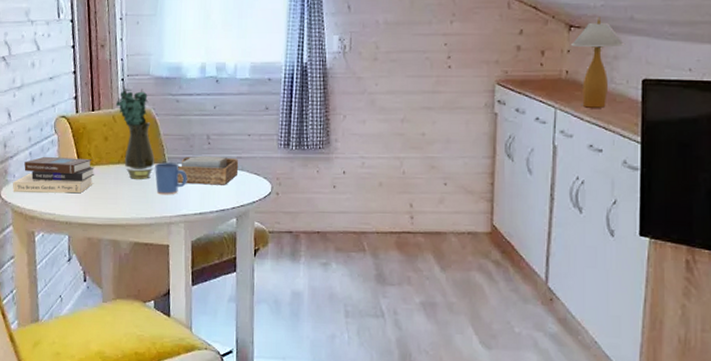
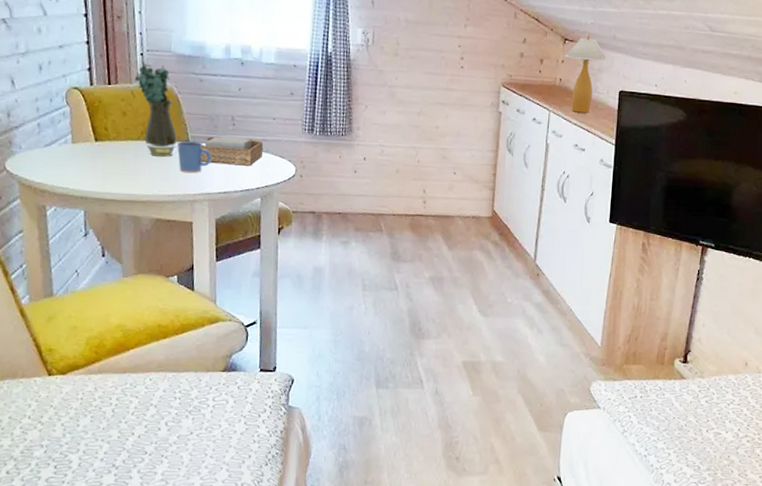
books: present [13,156,95,194] -> none [19,128,113,169]

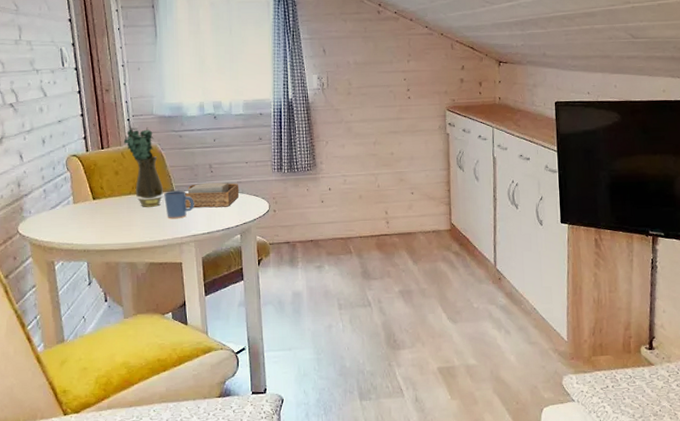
table lamp: present [565,33,608,113] -> none [501,54,541,126]

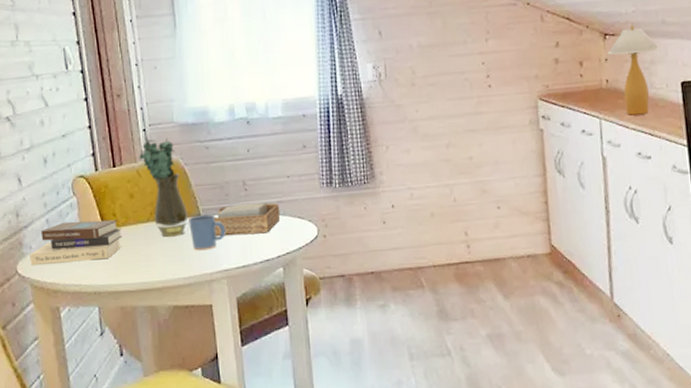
books: none [29,192,109,228] -> present [30,219,123,266]
table lamp: none [501,54,541,126] -> present [608,22,661,116]

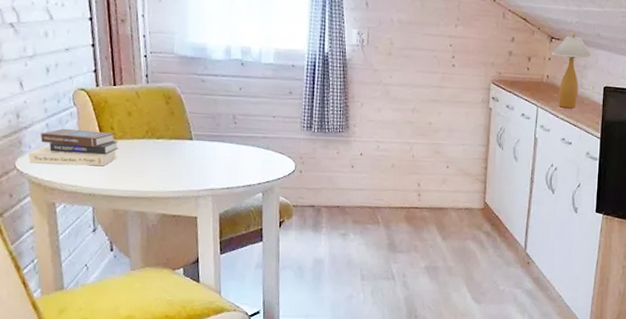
vase: present [139,137,189,237] -> none [138,63,182,155]
mug: present [189,214,226,251] -> none [181,139,214,170]
napkin holder: present [214,203,281,237] -> none [204,134,264,163]

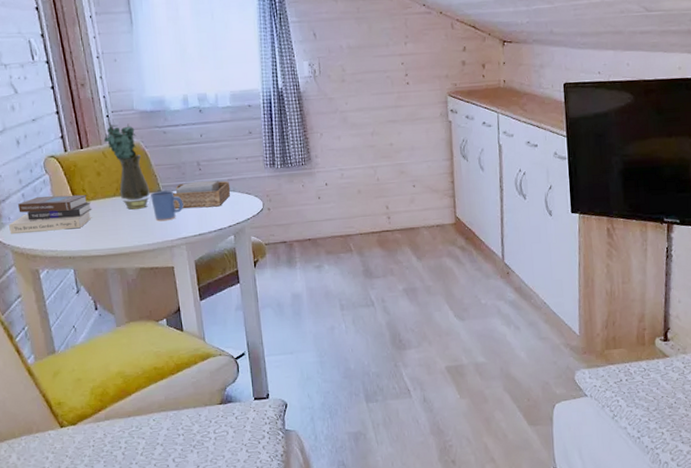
vase: none [138,63,182,155] -> present [103,122,151,210]
mug: none [181,139,214,170] -> present [151,190,184,221]
napkin holder: none [204,134,264,163] -> present [173,181,231,210]
table lamp: present [552,31,593,108] -> none [506,32,549,111]

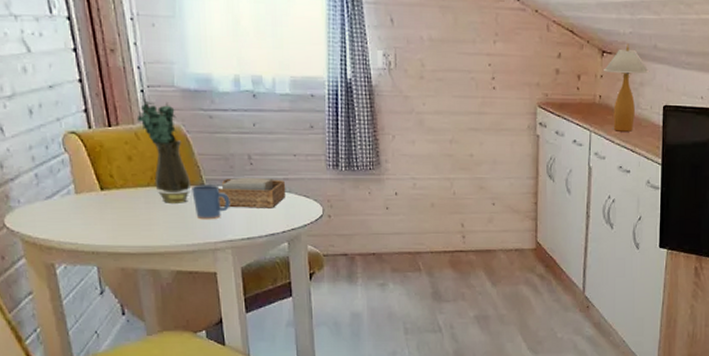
books: present [9,194,92,235] -> none [18,178,121,221]
table lamp: none [506,32,549,111] -> present [604,43,650,132]

